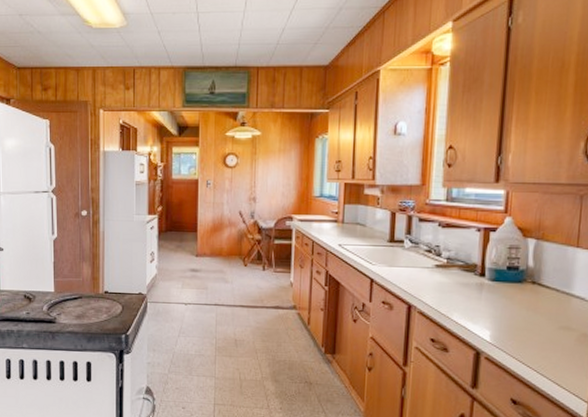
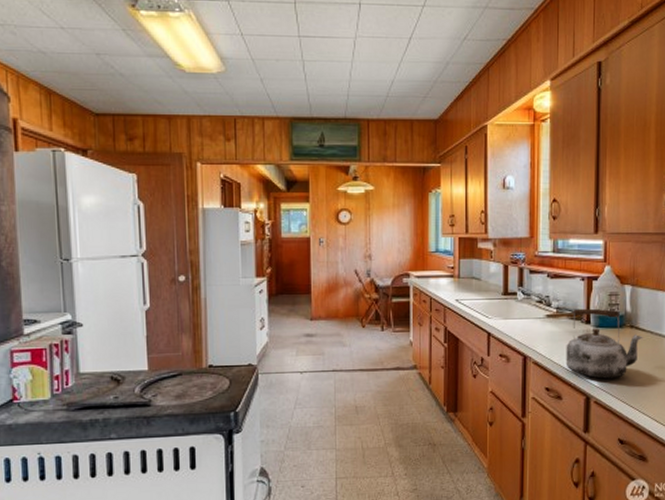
kettle: none [454,259,546,335] -> present [566,307,643,379]

